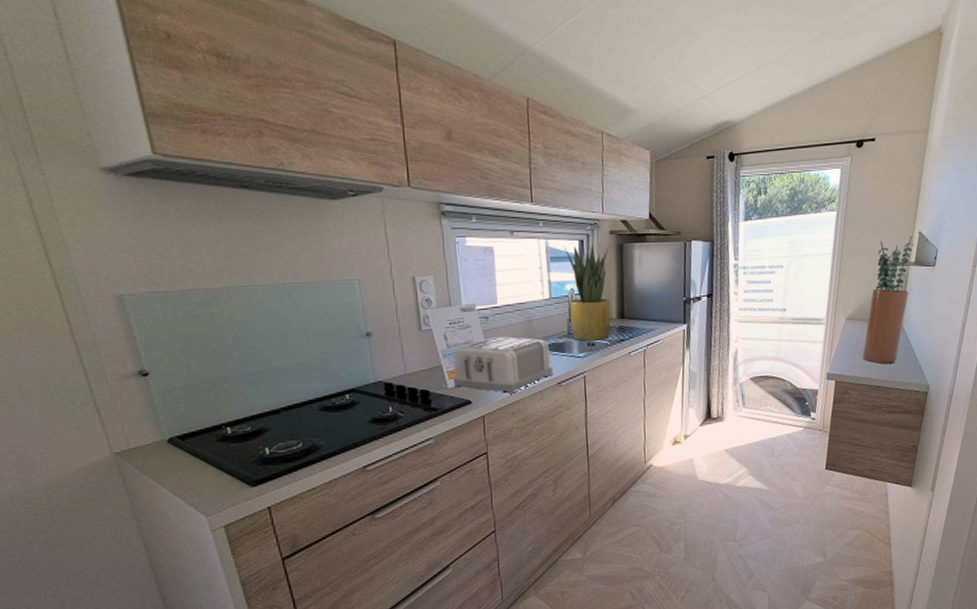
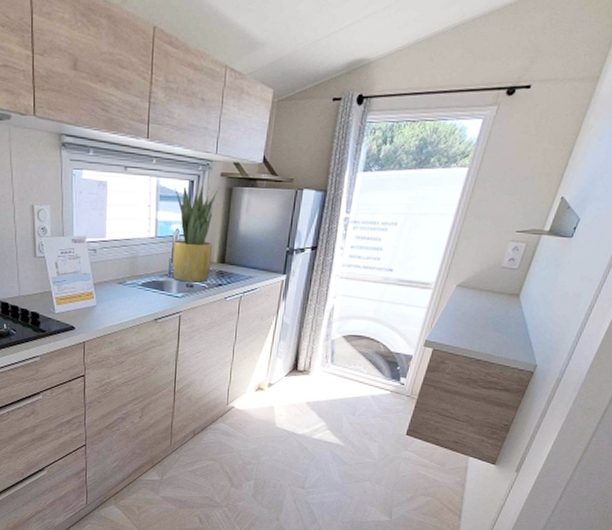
toaster: present [453,336,553,395] -> none [60,269,151,326]
vase: present [862,236,914,364] -> none [467,202,553,338]

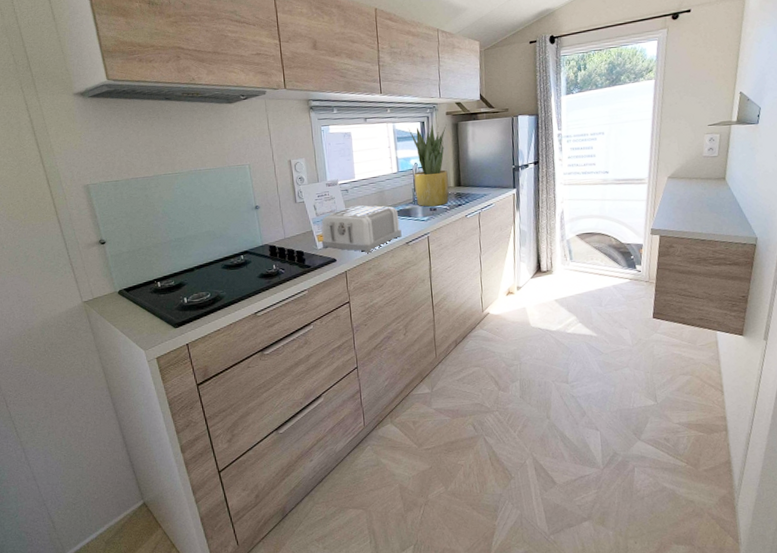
toaster: none [60,269,151,326] -> present [321,205,402,254]

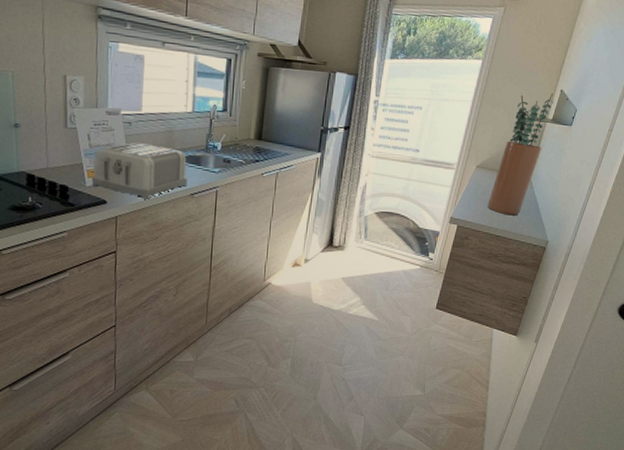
planter: present [408,123,449,207] -> none [209,63,256,158]
vase: none [686,97,735,219] -> present [487,93,554,216]

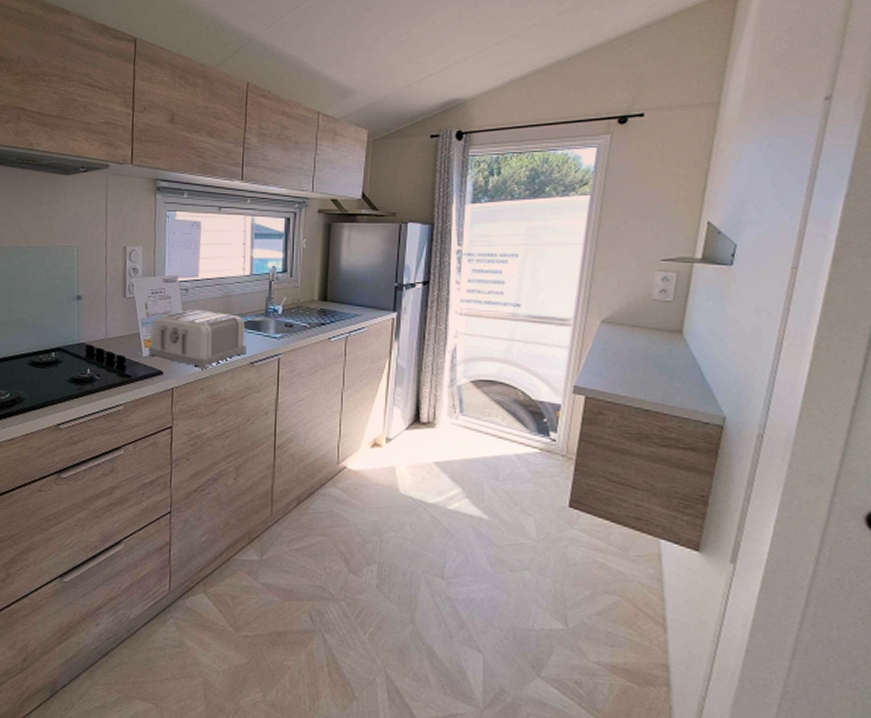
vase: present [487,93,554,216] -> none [624,227,701,383]

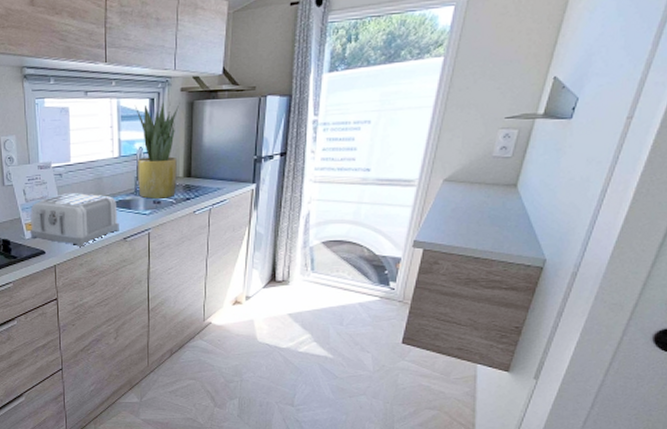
planter: none [269,221,317,322] -> present [134,100,180,199]

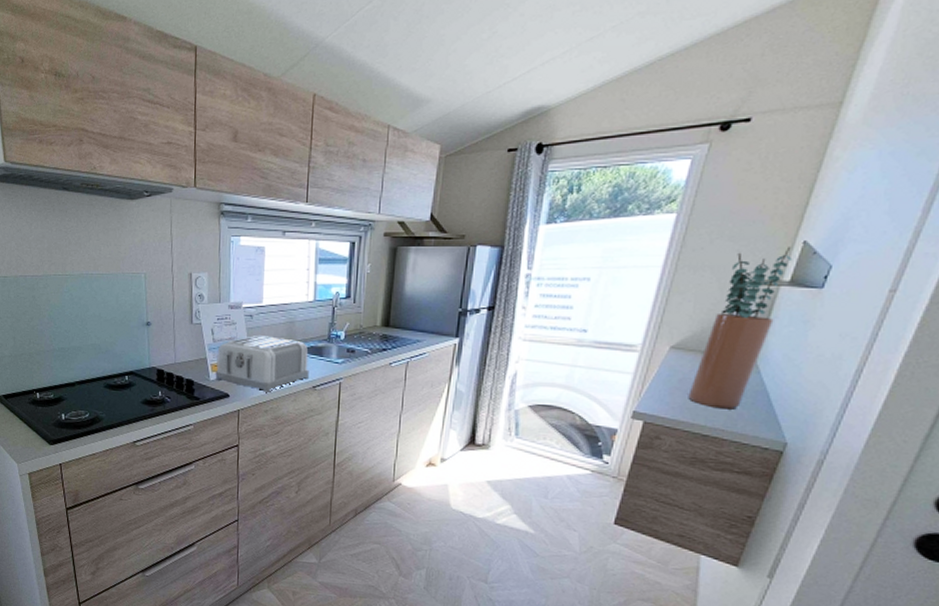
planter: present [134,100,180,199] -> none [332,245,383,348]
vase: none [460,83,545,233] -> present [688,247,793,410]

